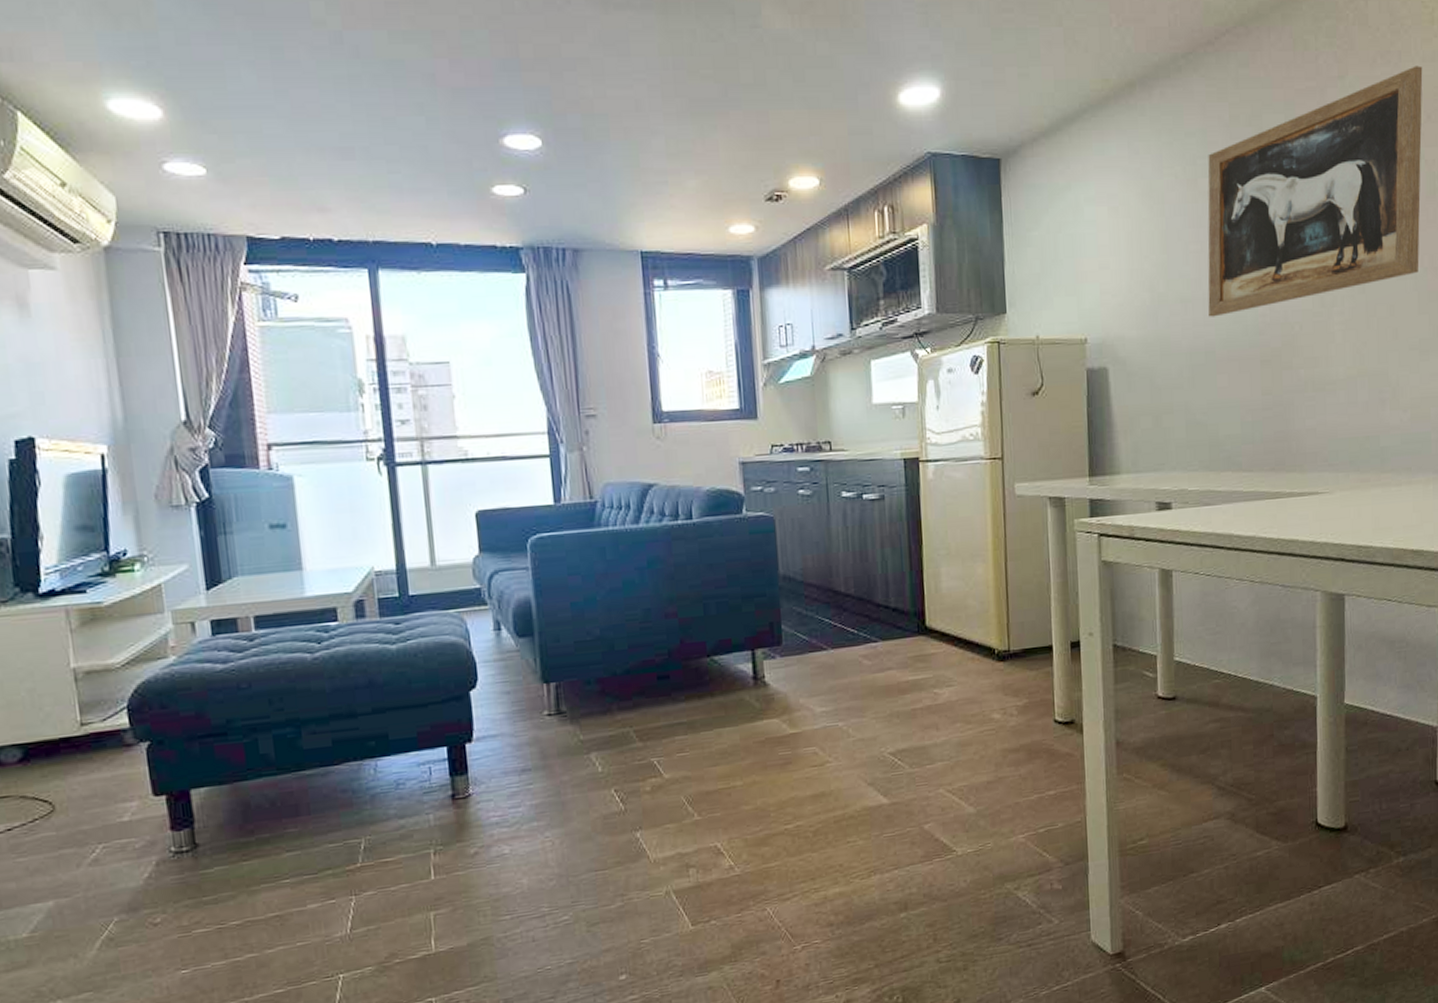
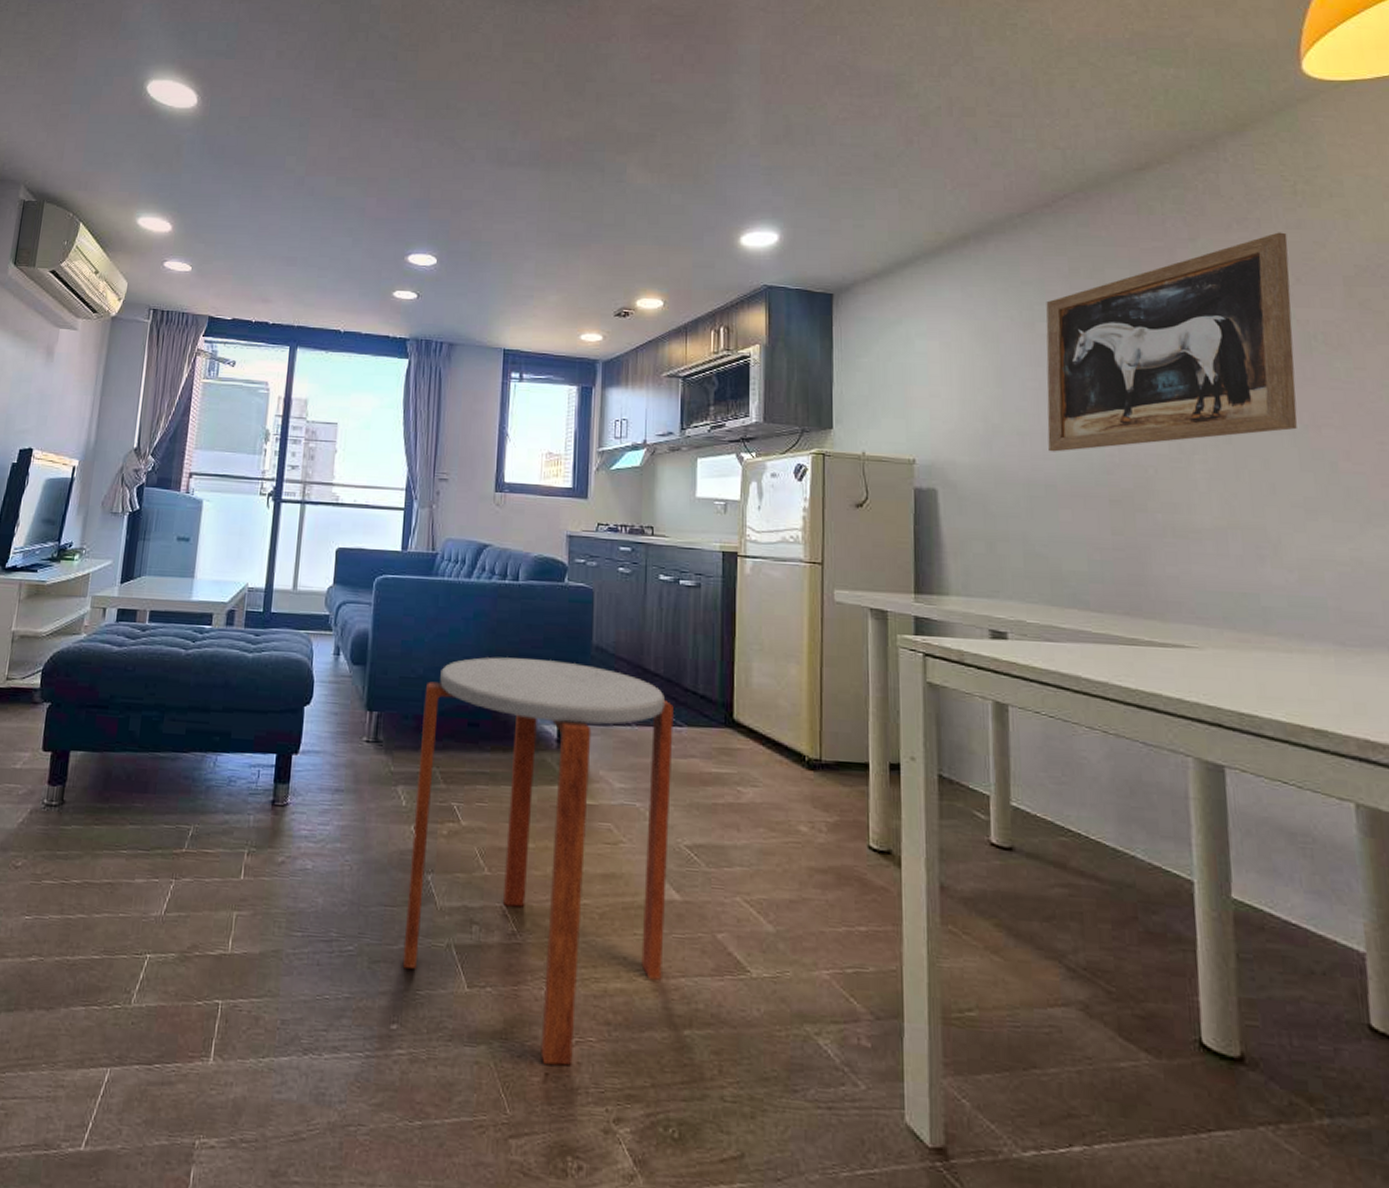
side table: none [605,596,877,973] -> present [402,657,674,1066]

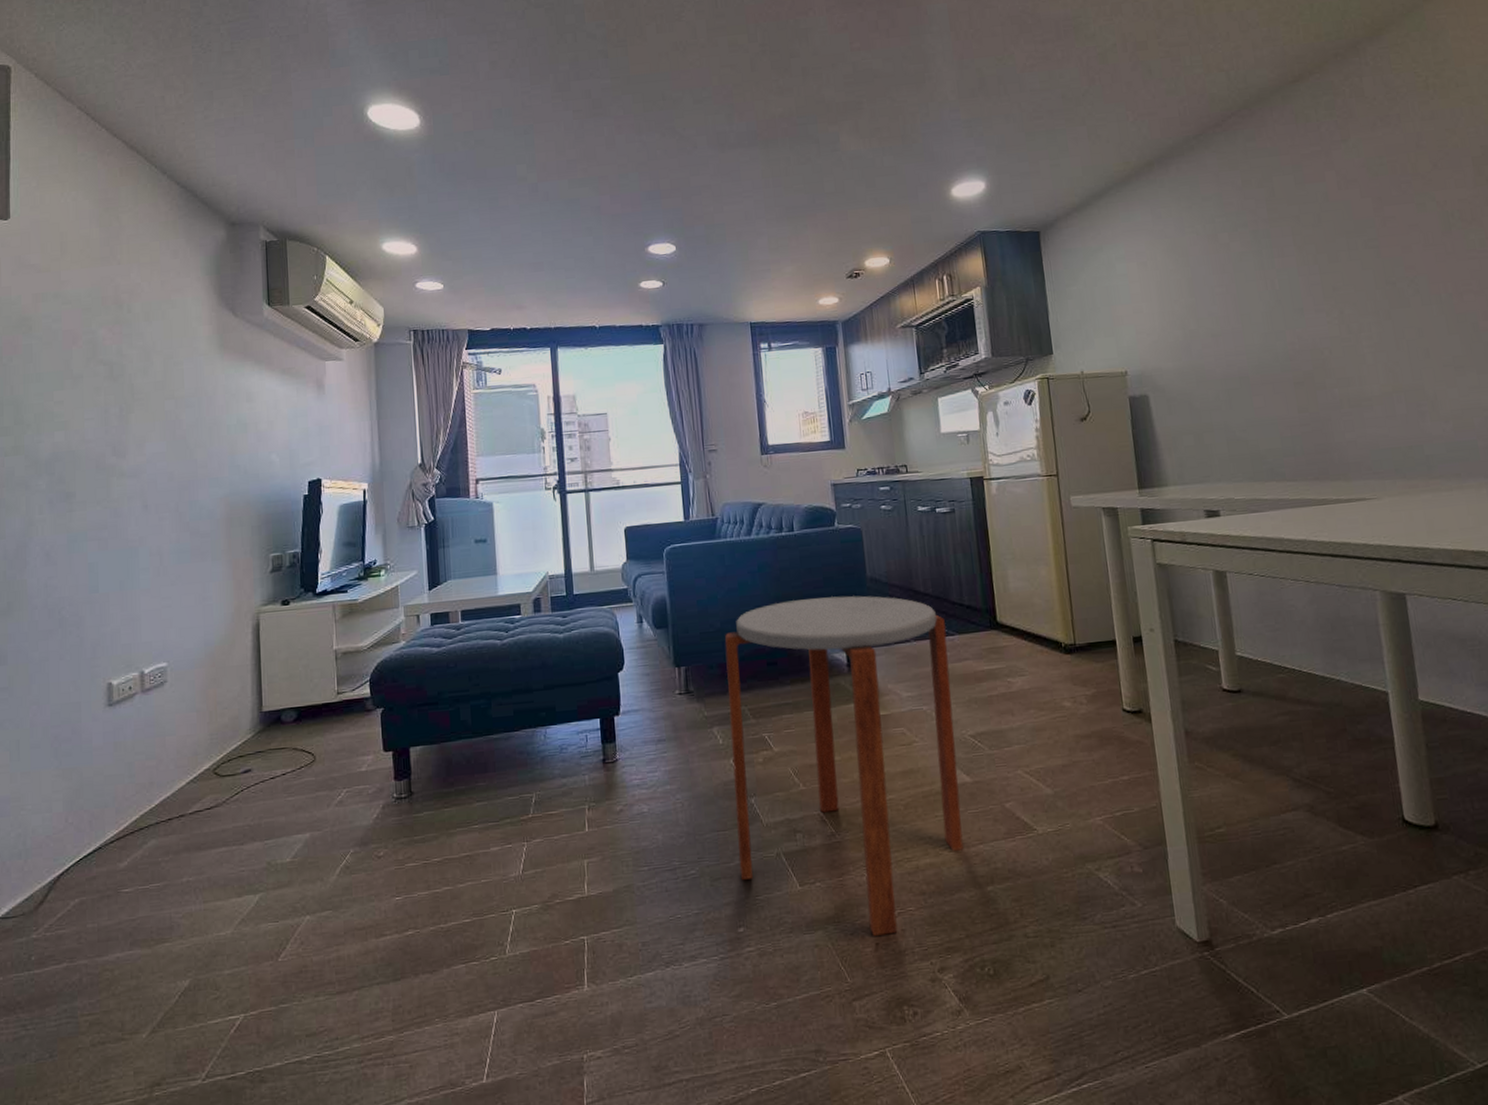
wall art: present [1045,232,1297,452] -> none [1225,124,1443,348]

